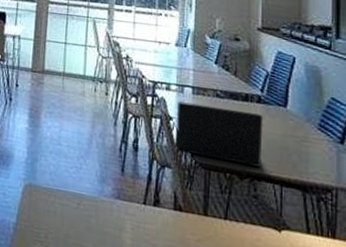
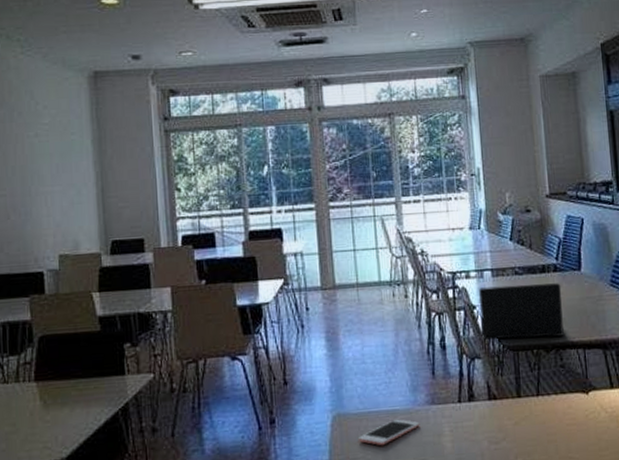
cell phone: none [44,203,104,225] -> present [357,419,420,446]

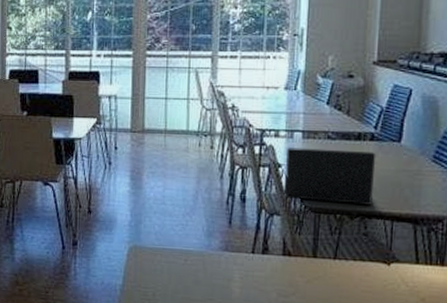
cell phone: present [357,419,420,446] -> none [150,259,211,281]

